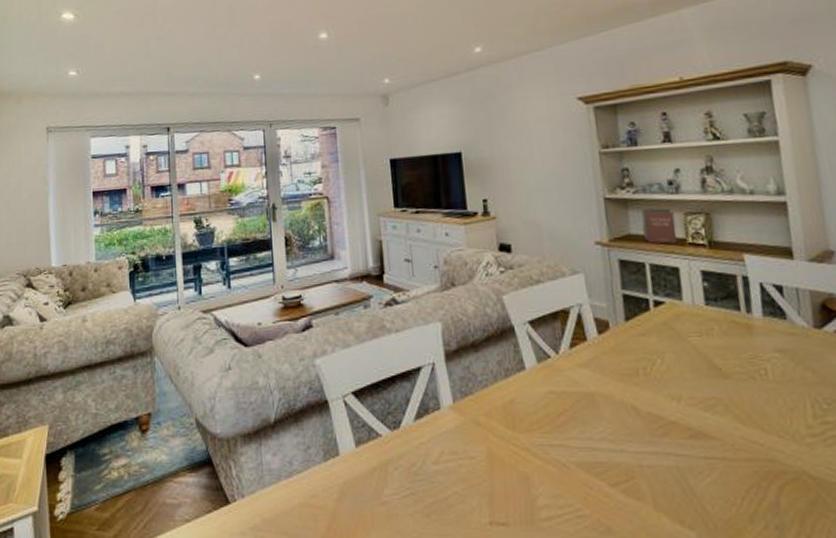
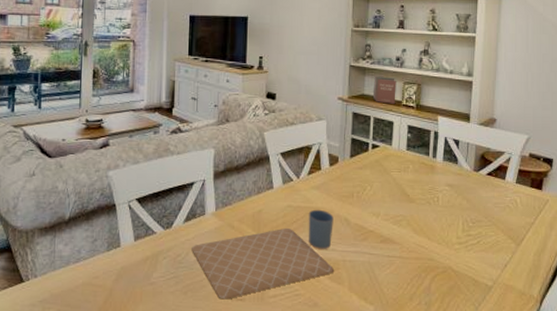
placemat: none [428,423,628,524] -> present [191,228,334,300]
mug: none [578,394,618,450] -> present [308,209,334,249]

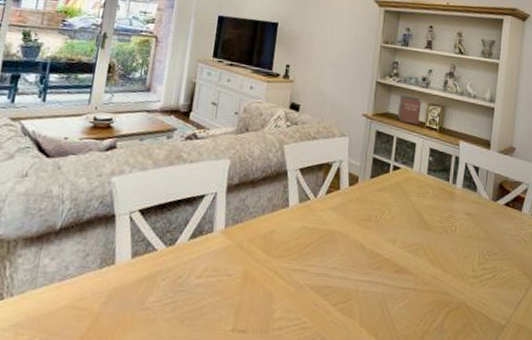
placemat: present [191,228,334,300] -> none [194,252,345,331]
mug: present [308,209,334,249] -> none [321,232,349,277]

